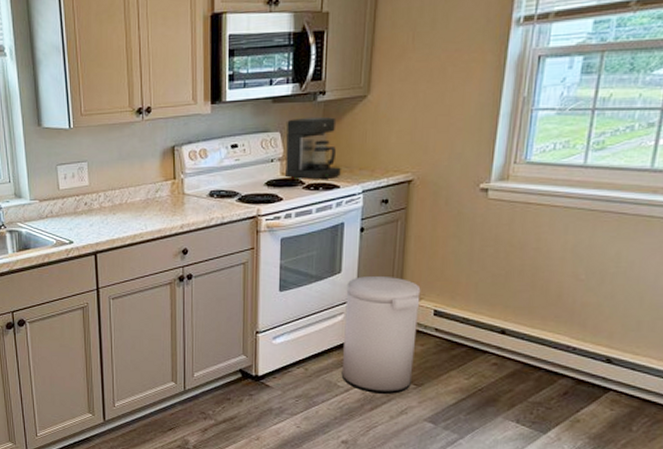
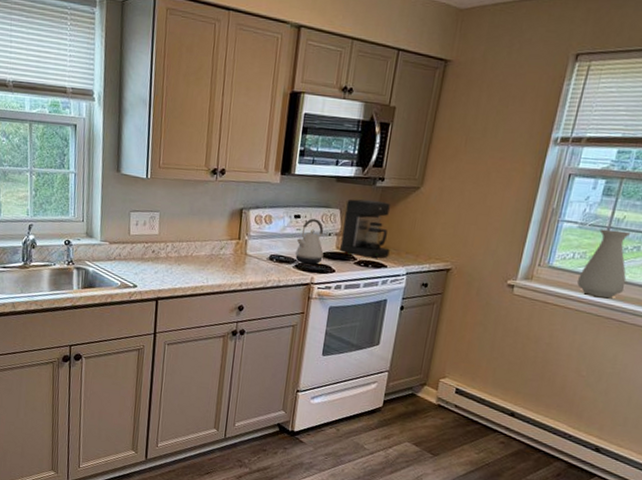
kettle: none [236,146,268,195] -> present [295,218,324,265]
pedal bin: present [341,275,421,394] -> none [368,350,447,461]
vase: none [561,110,622,191] -> present [577,229,630,300]

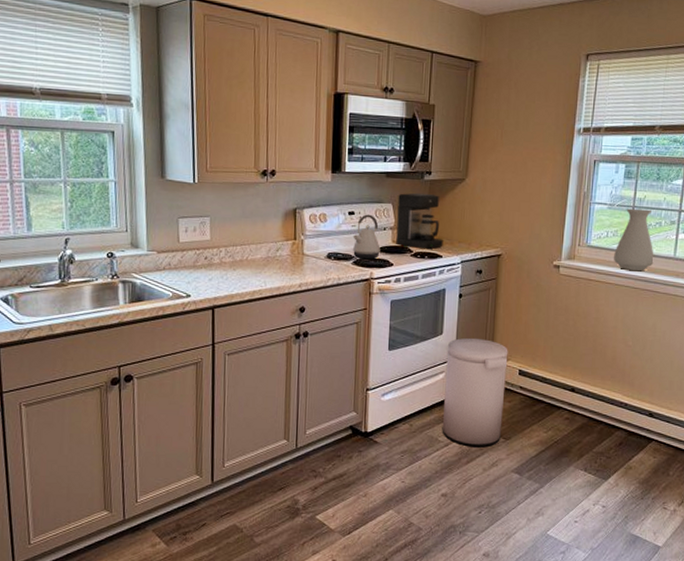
pedal bin: none [368,350,447,461] -> present [442,337,508,448]

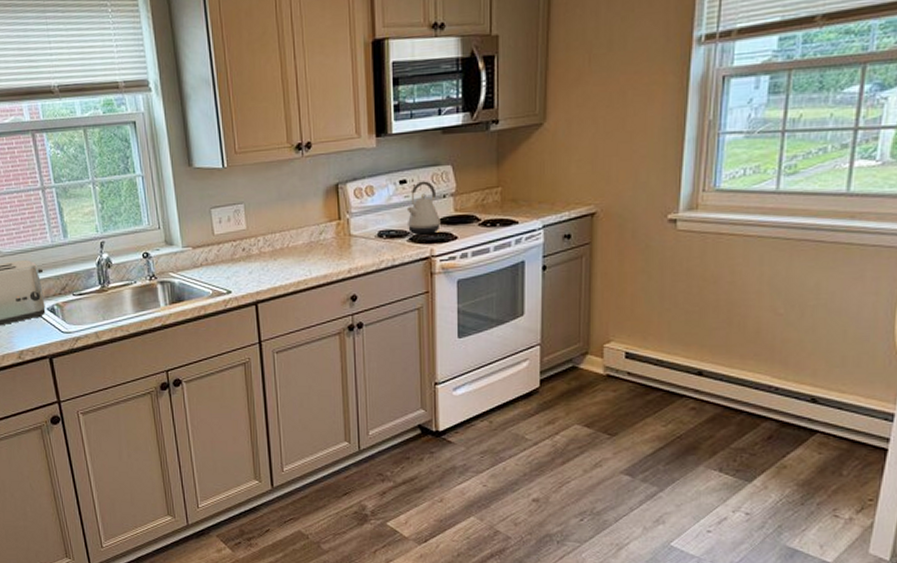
coffee maker: present [396,192,443,250] -> none [459,147,519,217]
pedal bin: present [442,337,508,448] -> none [529,317,610,446]
vase: present [613,208,654,273] -> none [753,132,816,219]

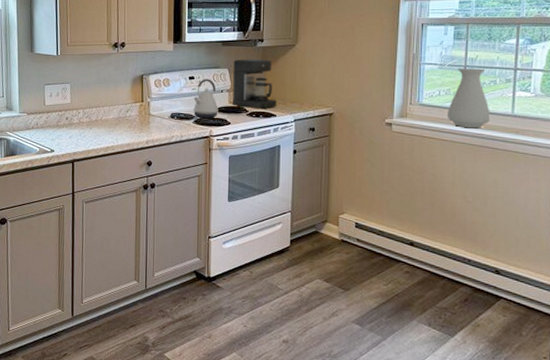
coffee maker: none [459,147,519,217] -> present [233,58,277,109]
vase: none [753,132,816,219] -> present [446,68,490,130]

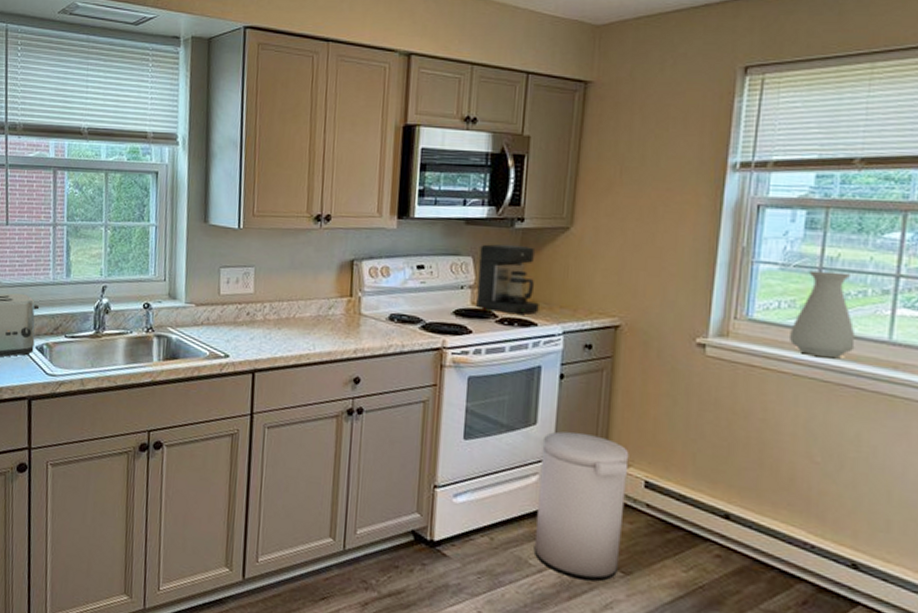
kettle: present [193,79,218,119] -> none [420,269,456,325]
pedal bin: none [281,191,344,297] -> present [533,431,629,582]

